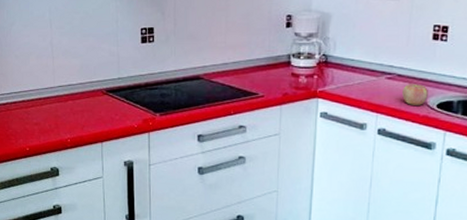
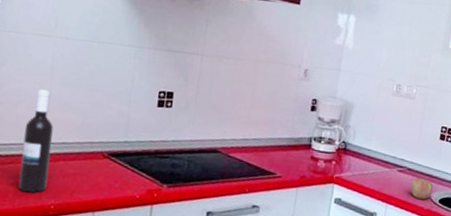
wine bottle: none [38,40,62,130] -> present [18,88,54,193]

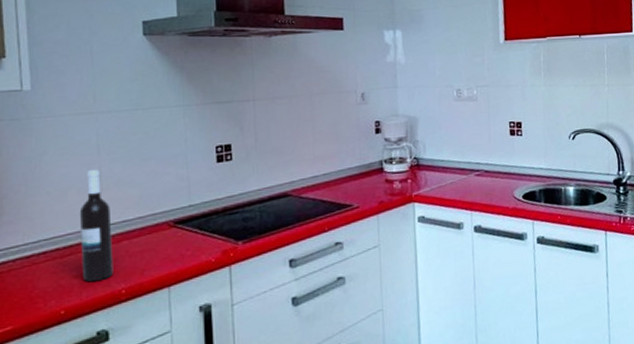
apple: present [410,178,434,199] -> none [491,177,515,199]

